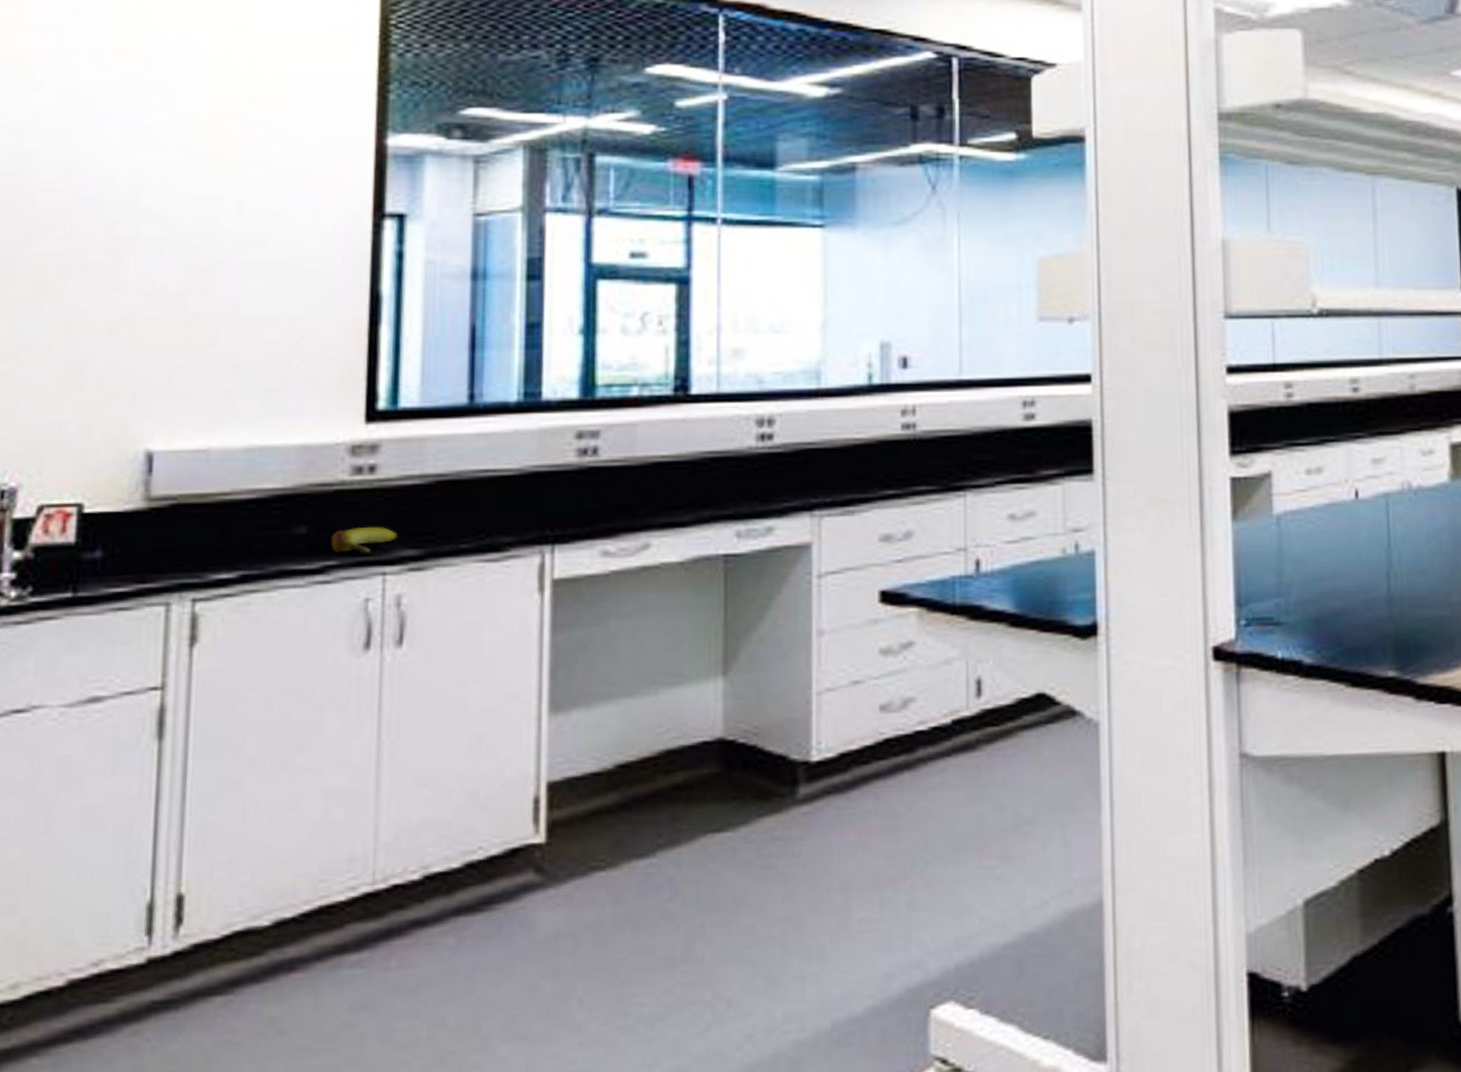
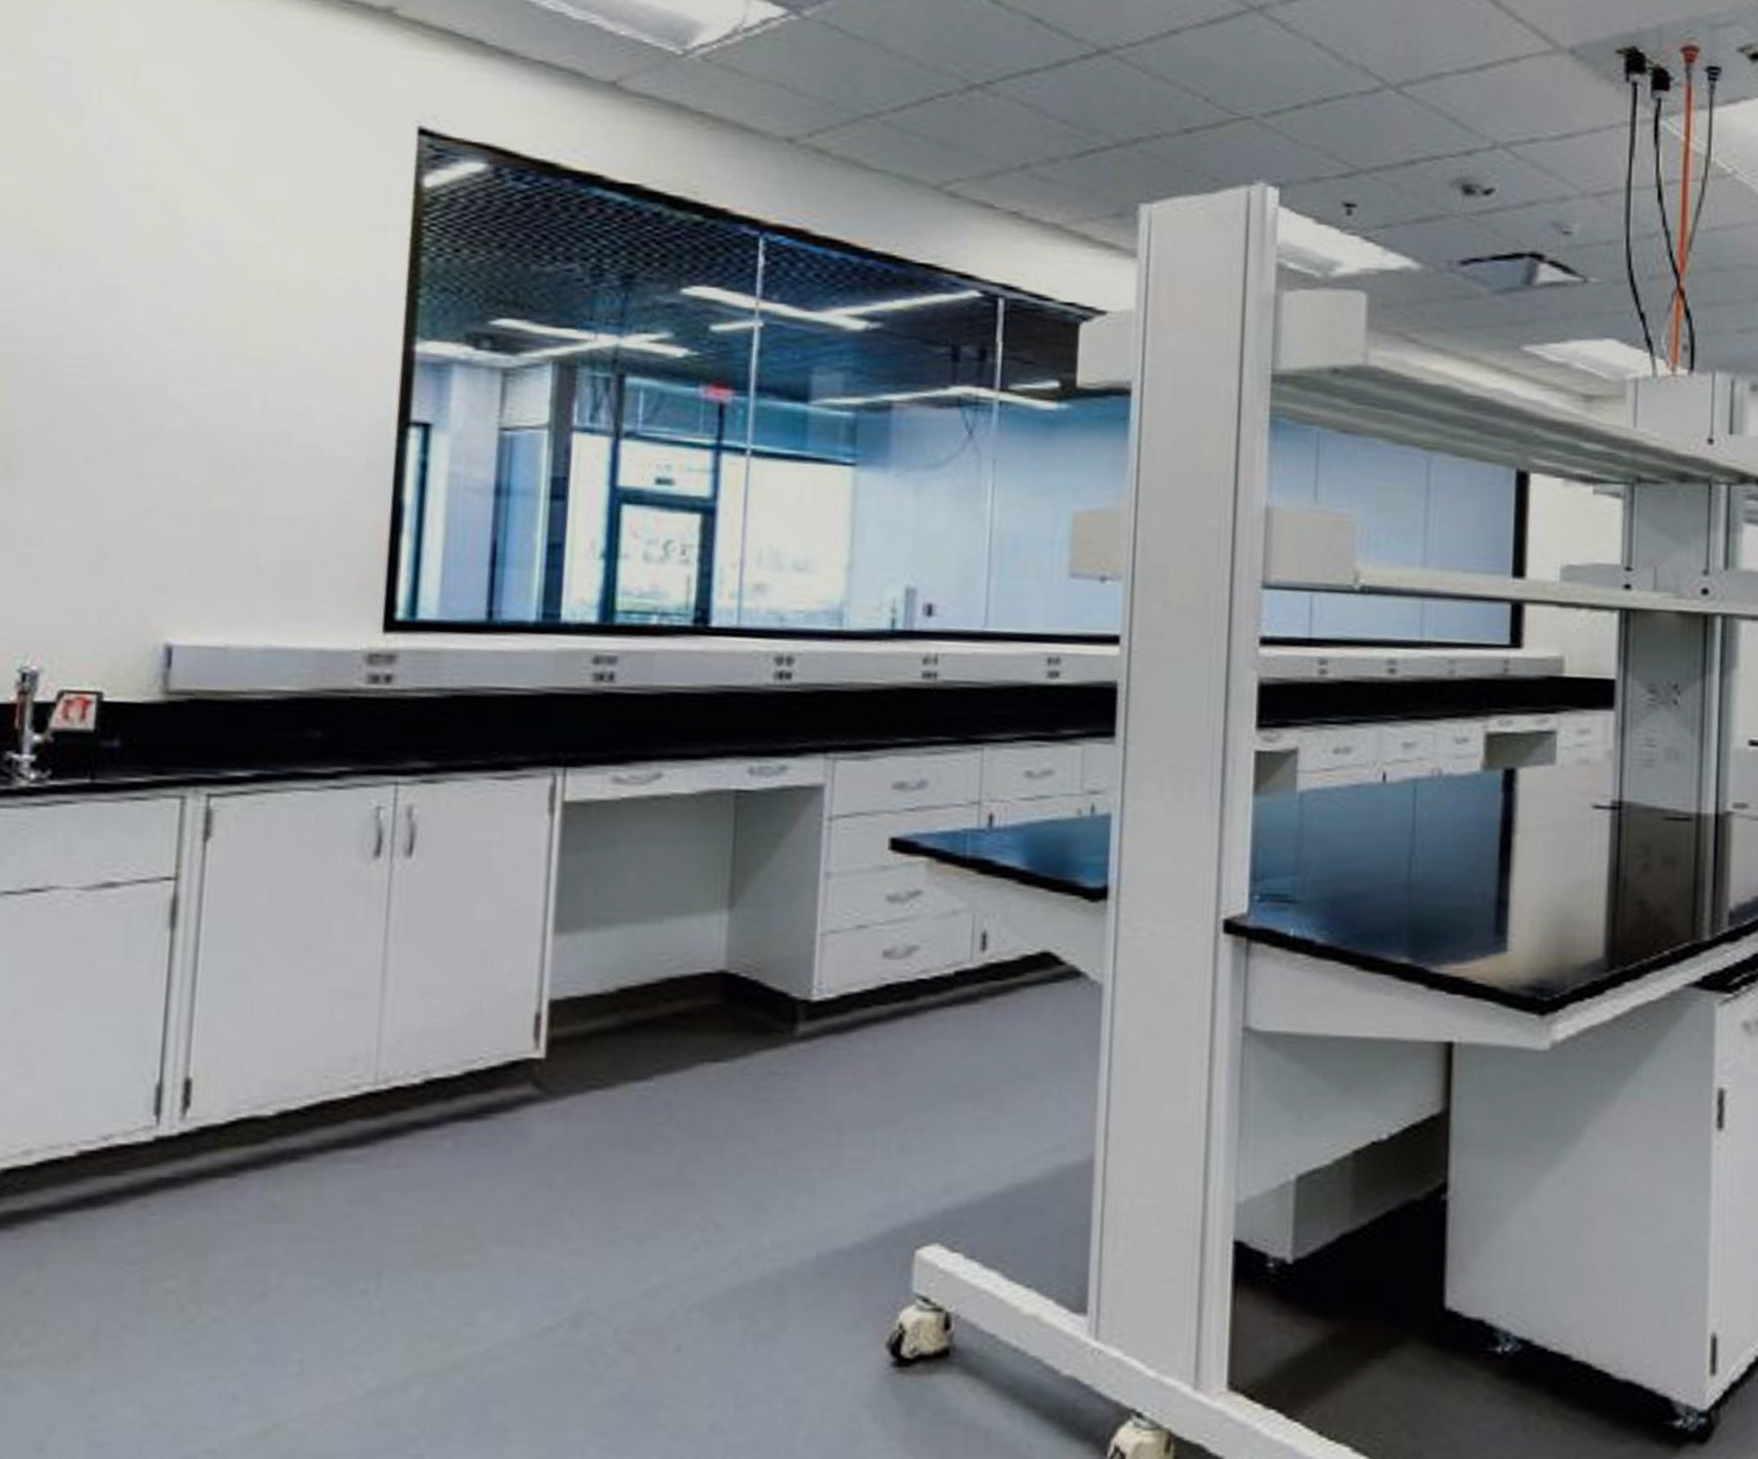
banana: present [331,526,397,554] -> none [345,735,411,763]

